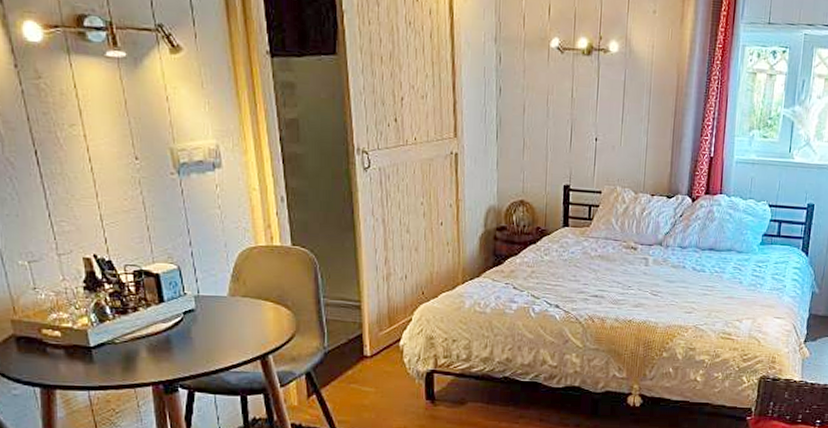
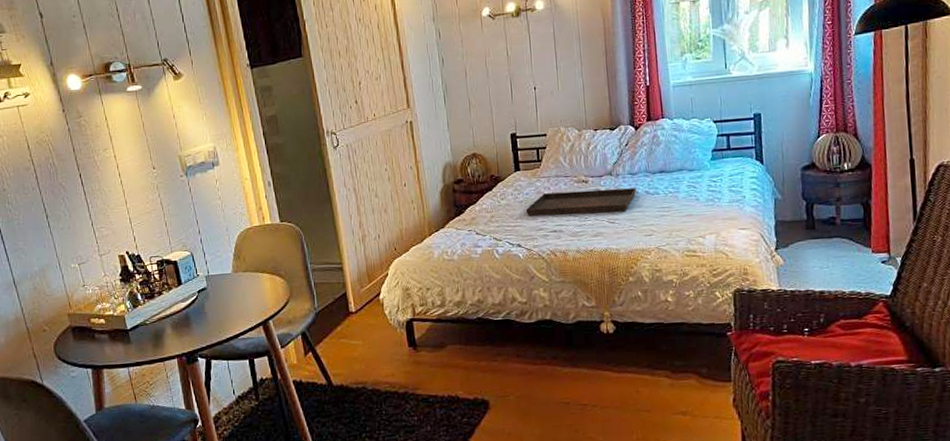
serving tray: none [568,255,684,285] -> present [525,188,637,216]

